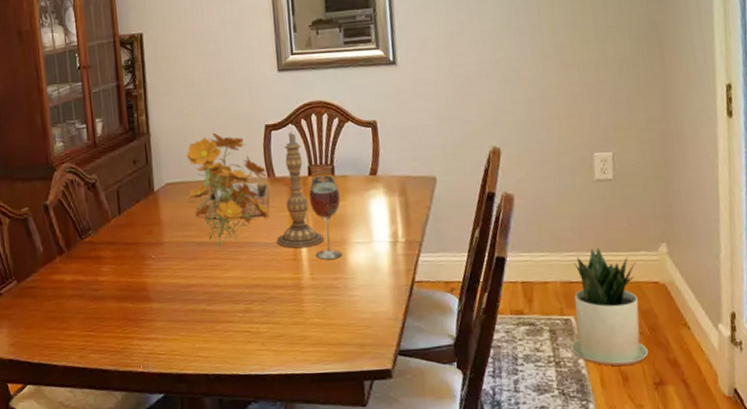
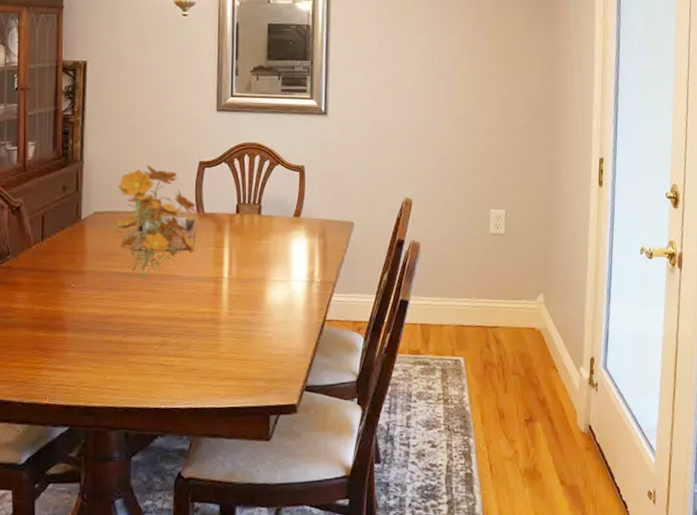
candlestick: present [276,131,324,248] -> none [199,169,245,283]
wineglass: present [308,175,343,259] -> none [234,215,264,295]
planter: present [571,247,649,366] -> none [458,295,523,404]

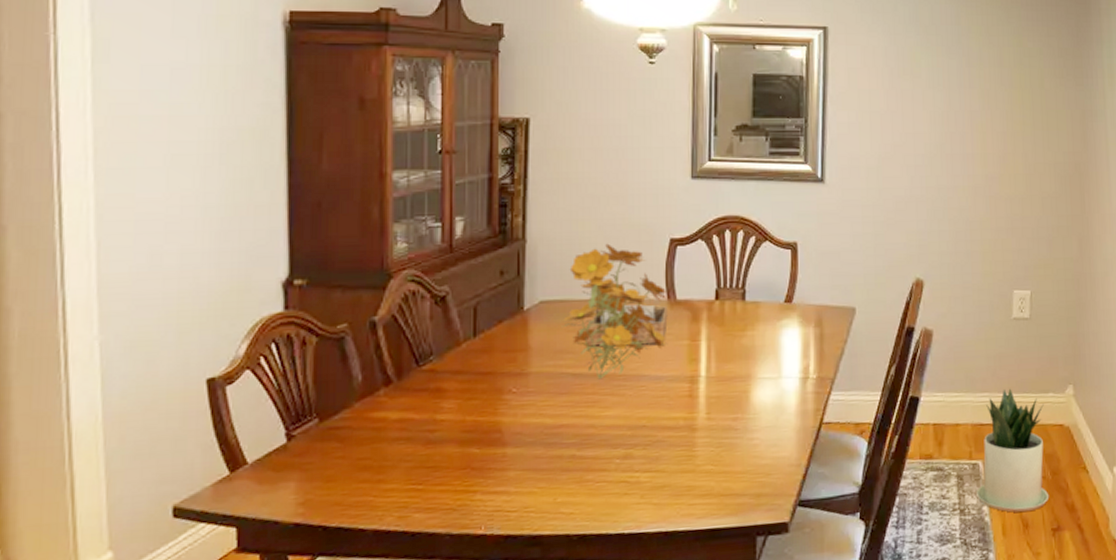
planter: none [458,295,523,404] -> present [976,388,1049,513]

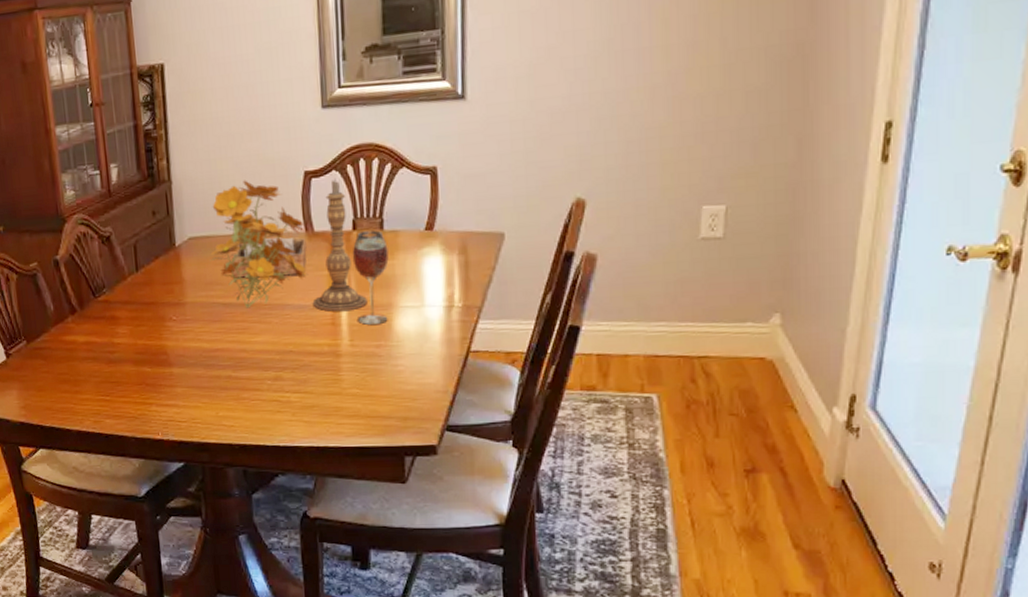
candlestick: none [670,247,726,383] -> present [312,178,367,311]
wineglass: none [713,301,749,397] -> present [352,230,389,325]
planter: present [976,388,1049,513] -> none [649,317,743,451]

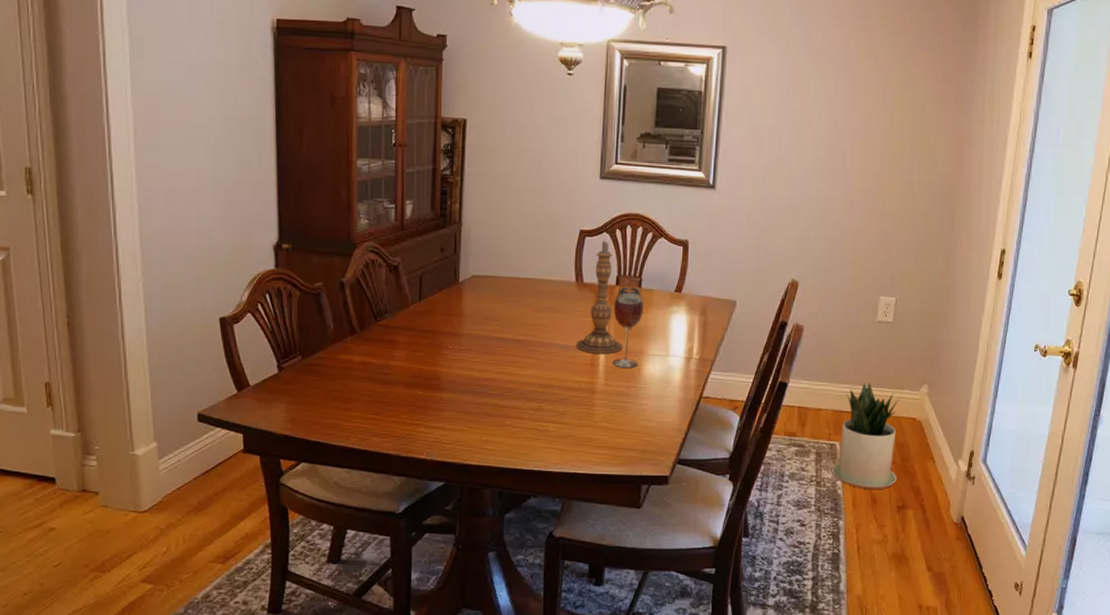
flower arrangement: present [209,180,307,309] -> none [489,230,576,344]
napkin holder: present [232,237,307,278] -> none [509,284,576,319]
planter: none [649,317,743,451] -> present [832,382,899,490]

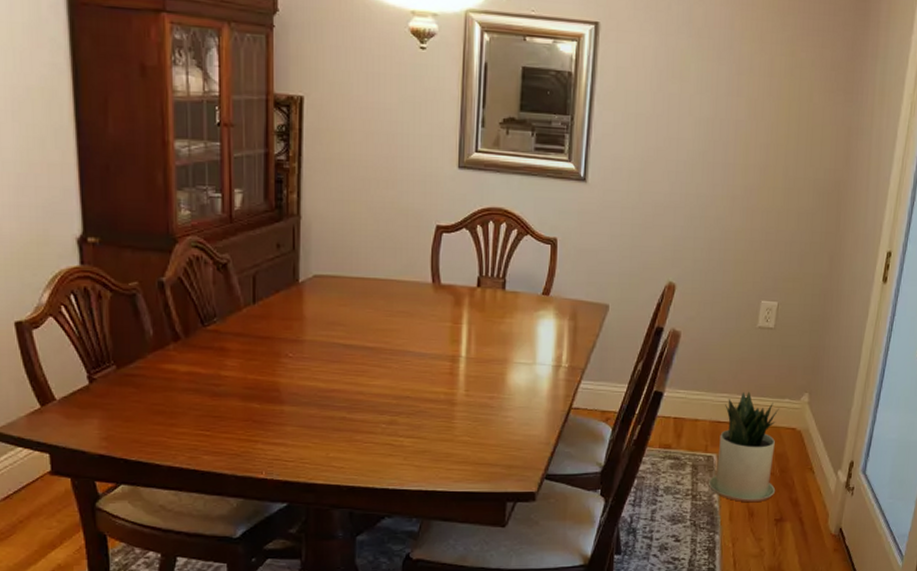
candlestick: present [576,239,622,353] -> none [433,236,485,362]
wineglass: present [613,287,644,368] -> none [474,289,508,377]

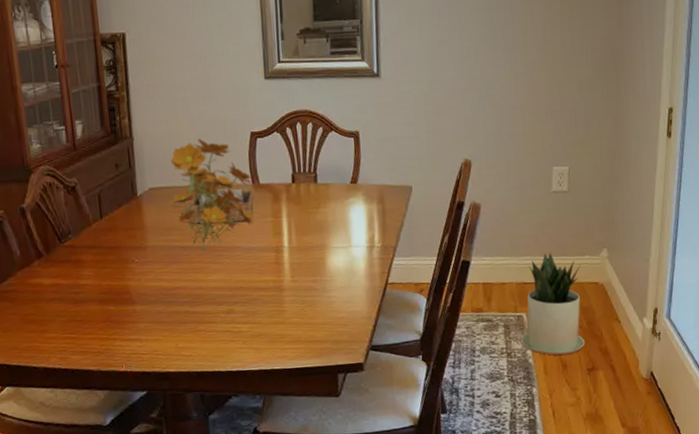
flower arrangement: none [333,225,432,352] -> present [168,138,254,251]
napkin holder: none [357,285,432,324] -> present [189,188,254,224]

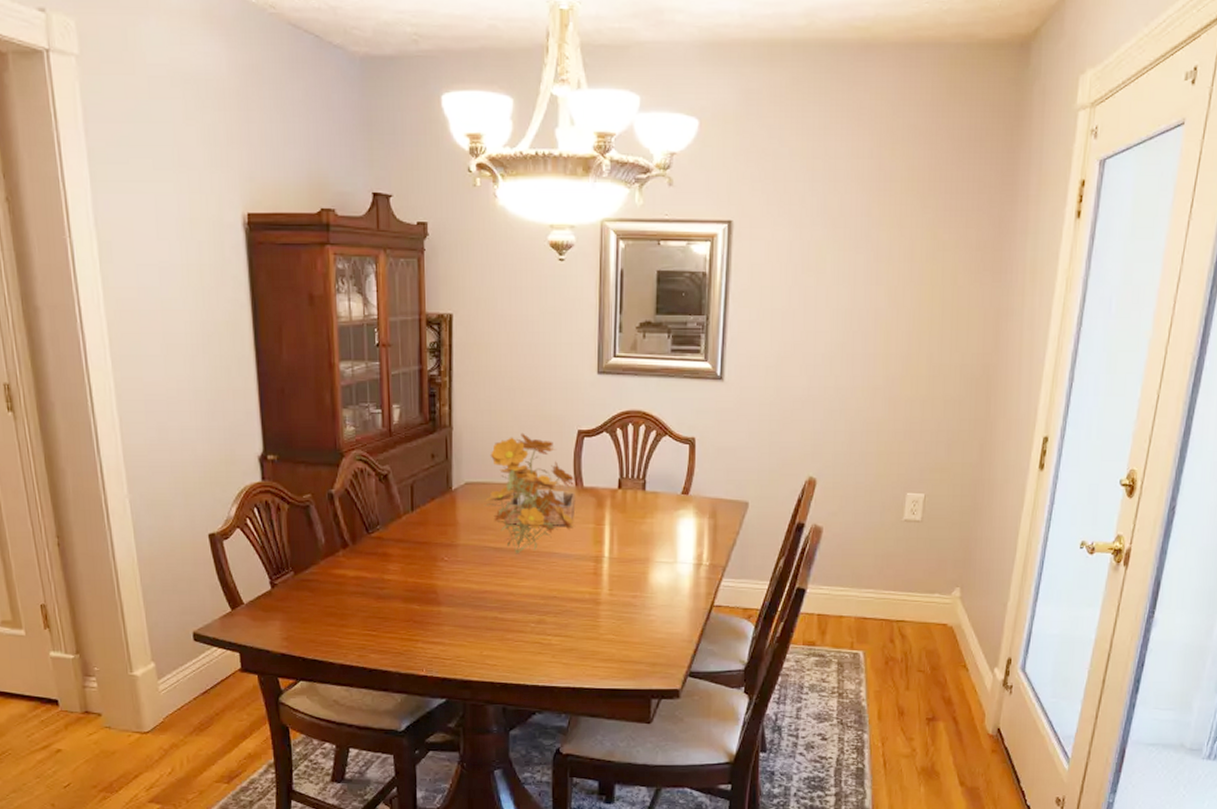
planter: present [521,252,585,356] -> none [855,586,929,701]

